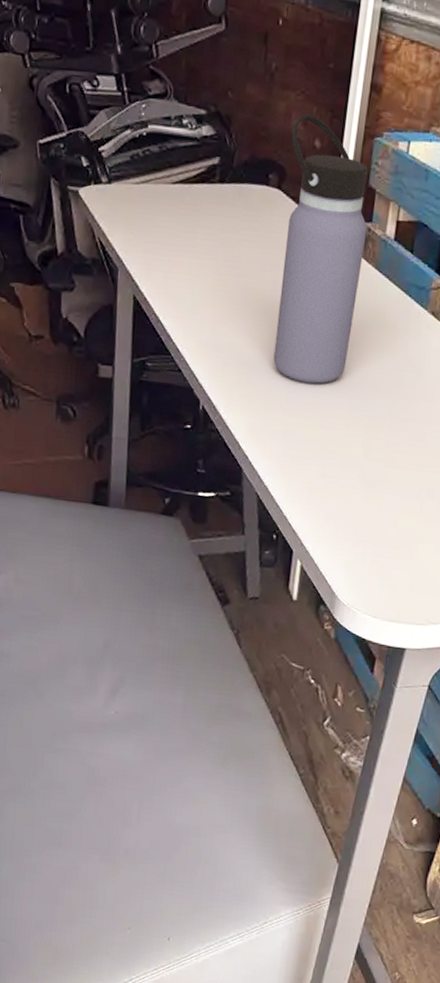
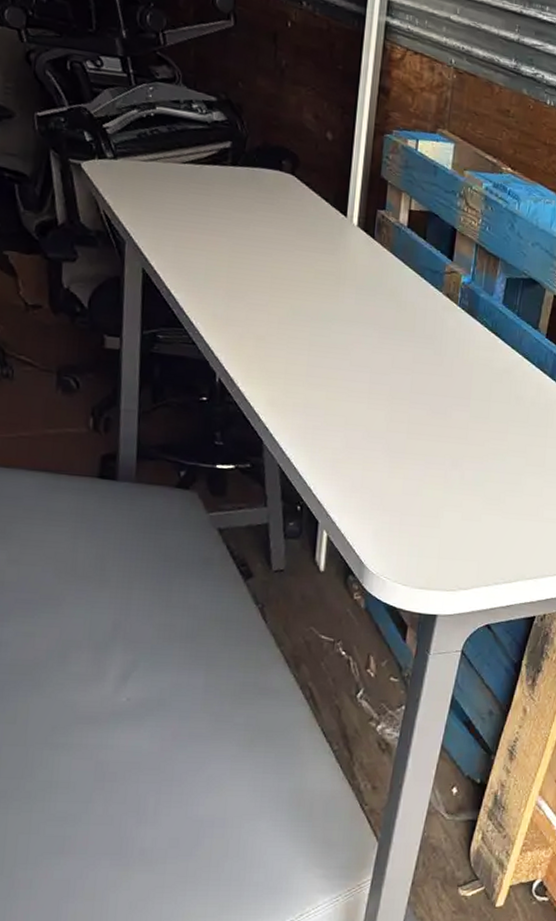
water bottle: present [273,113,368,384] -> none [292,108,381,359]

